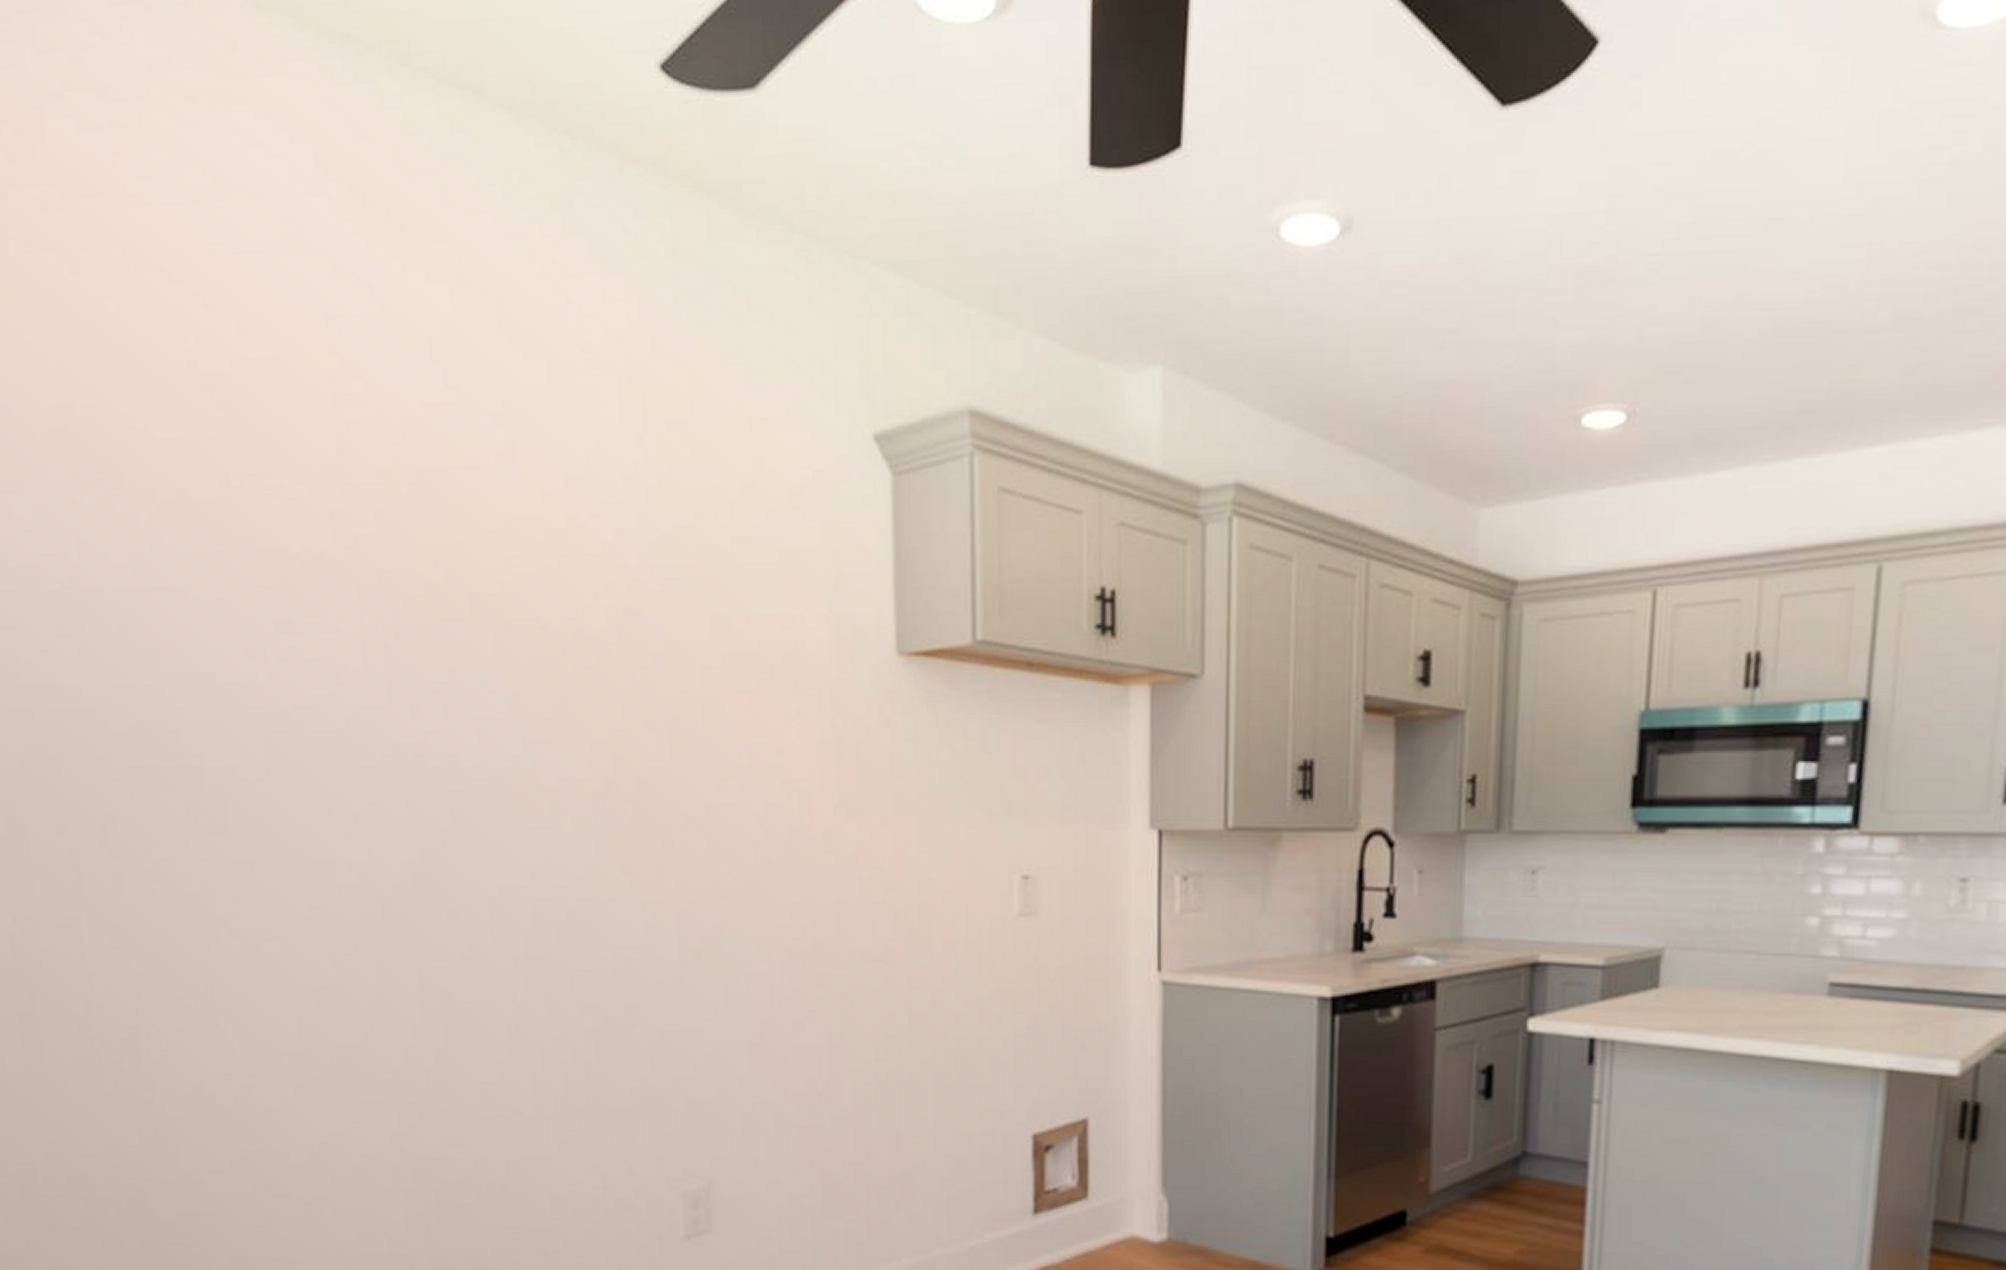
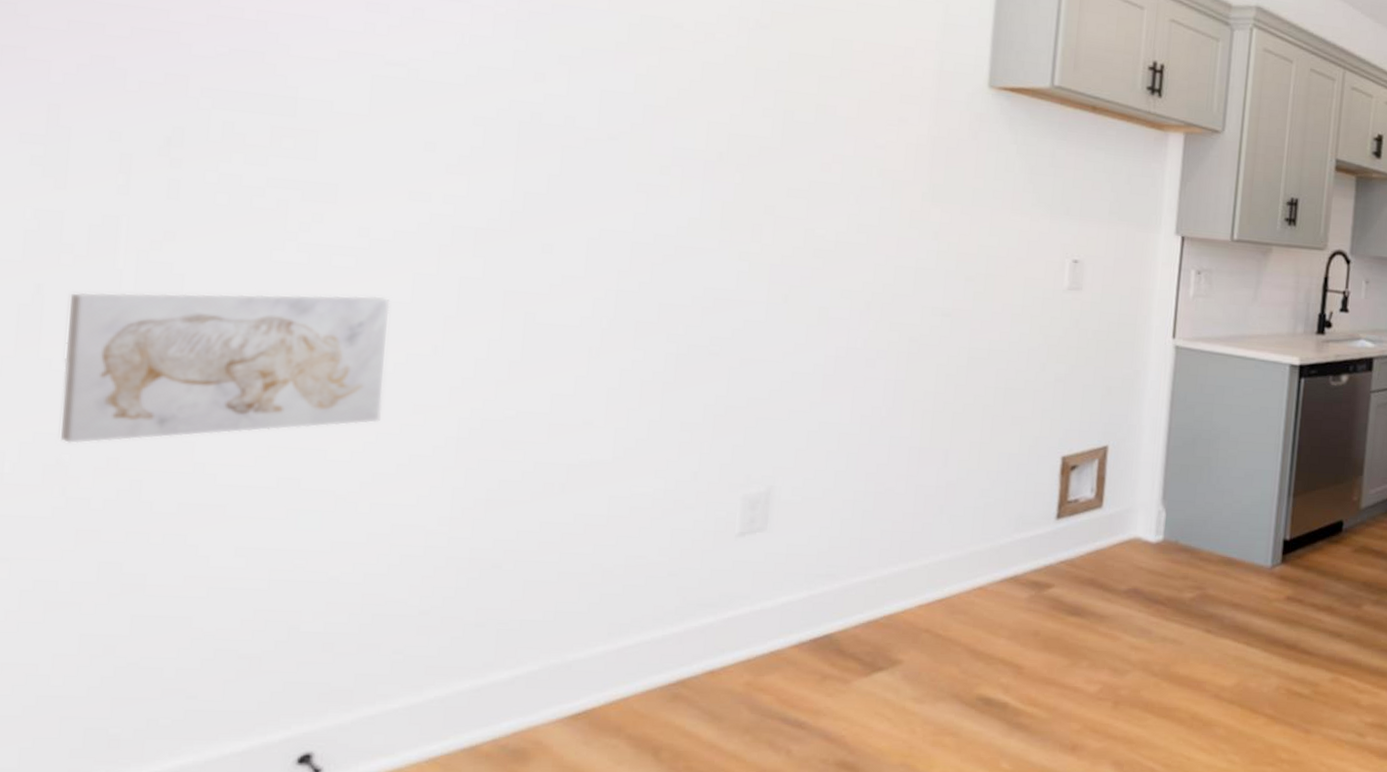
wall art: none [56,982,329,1153] -> present [61,292,390,444]

